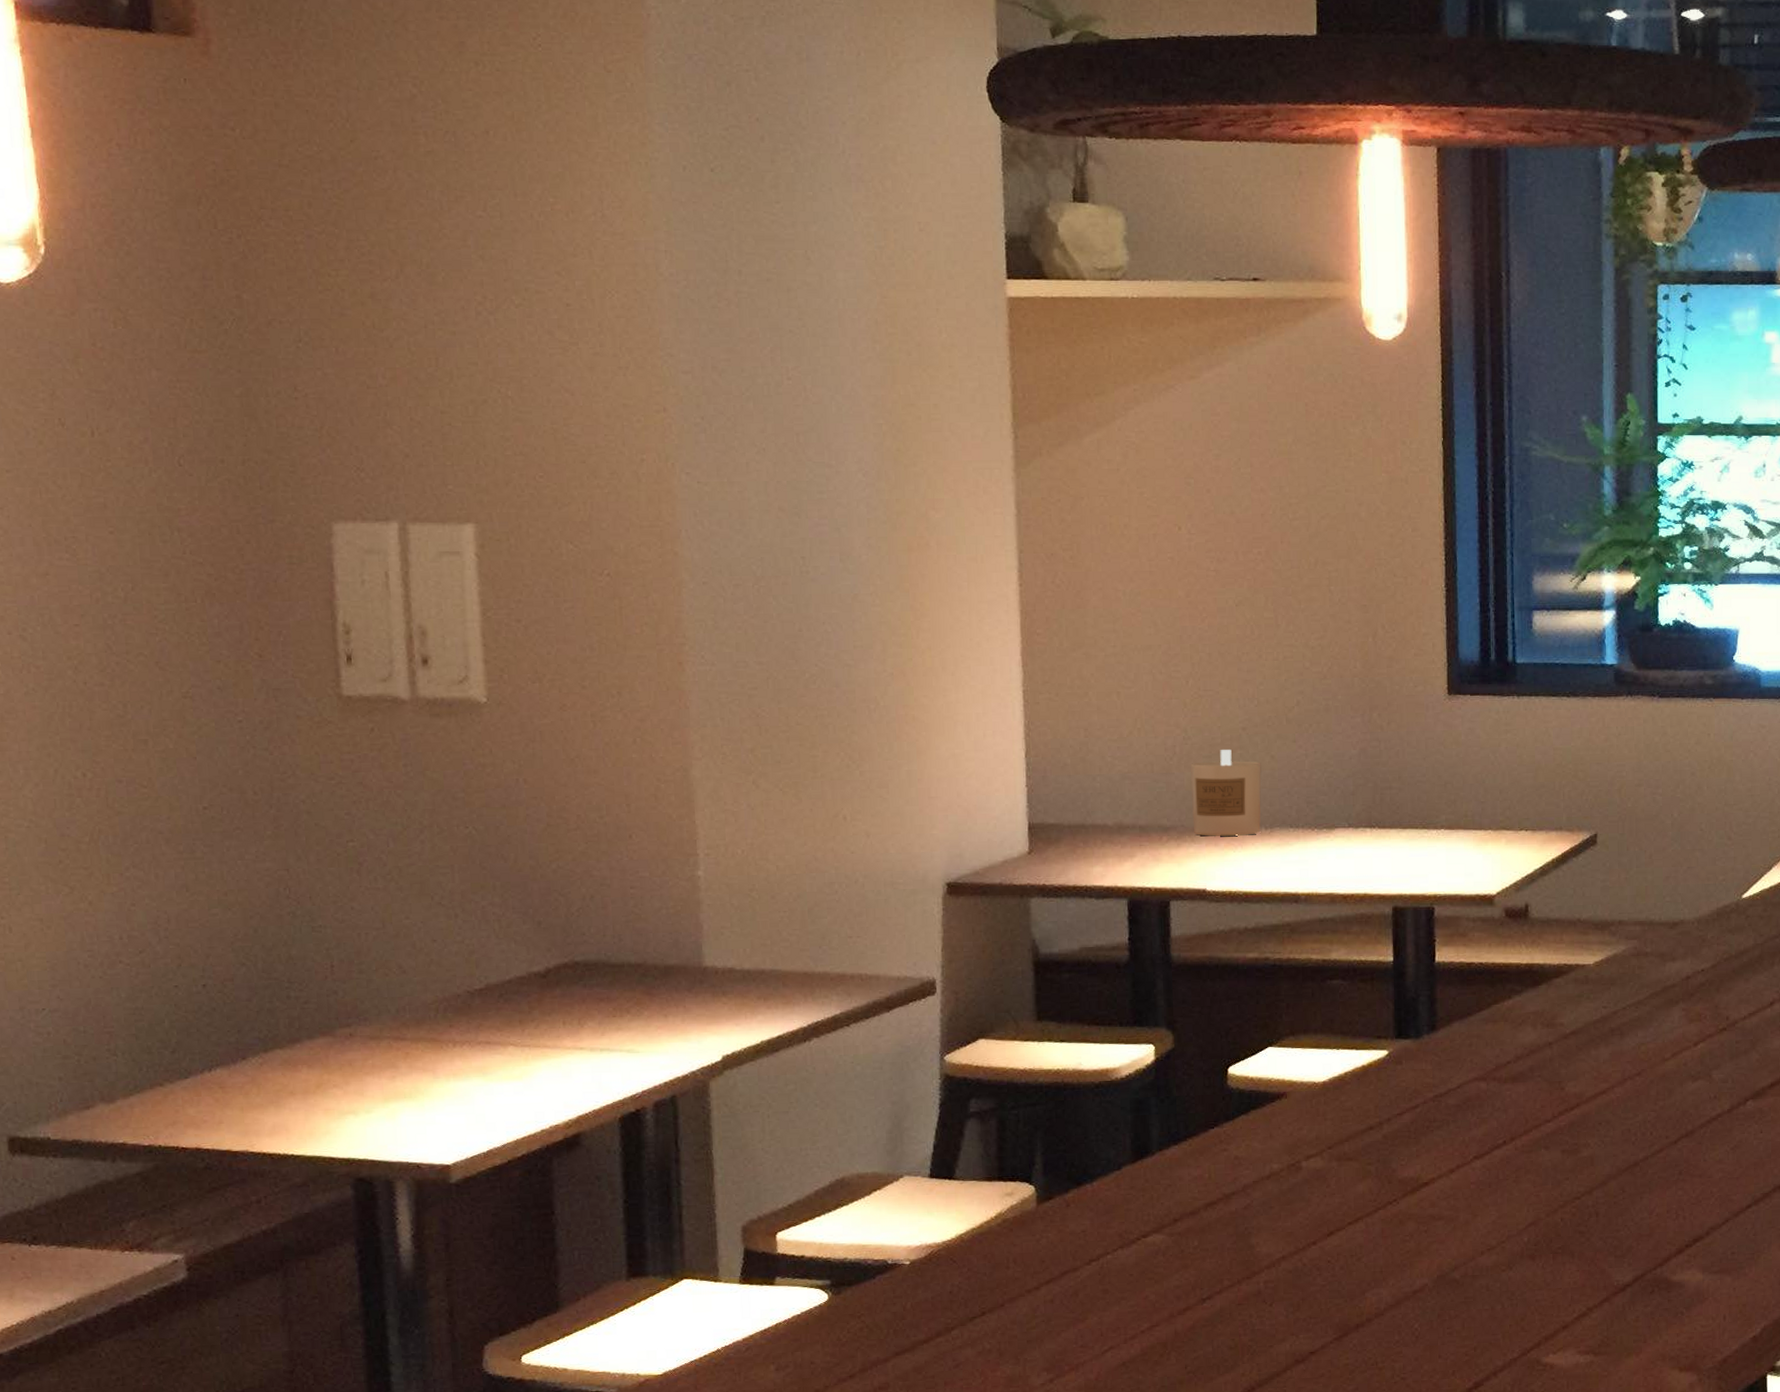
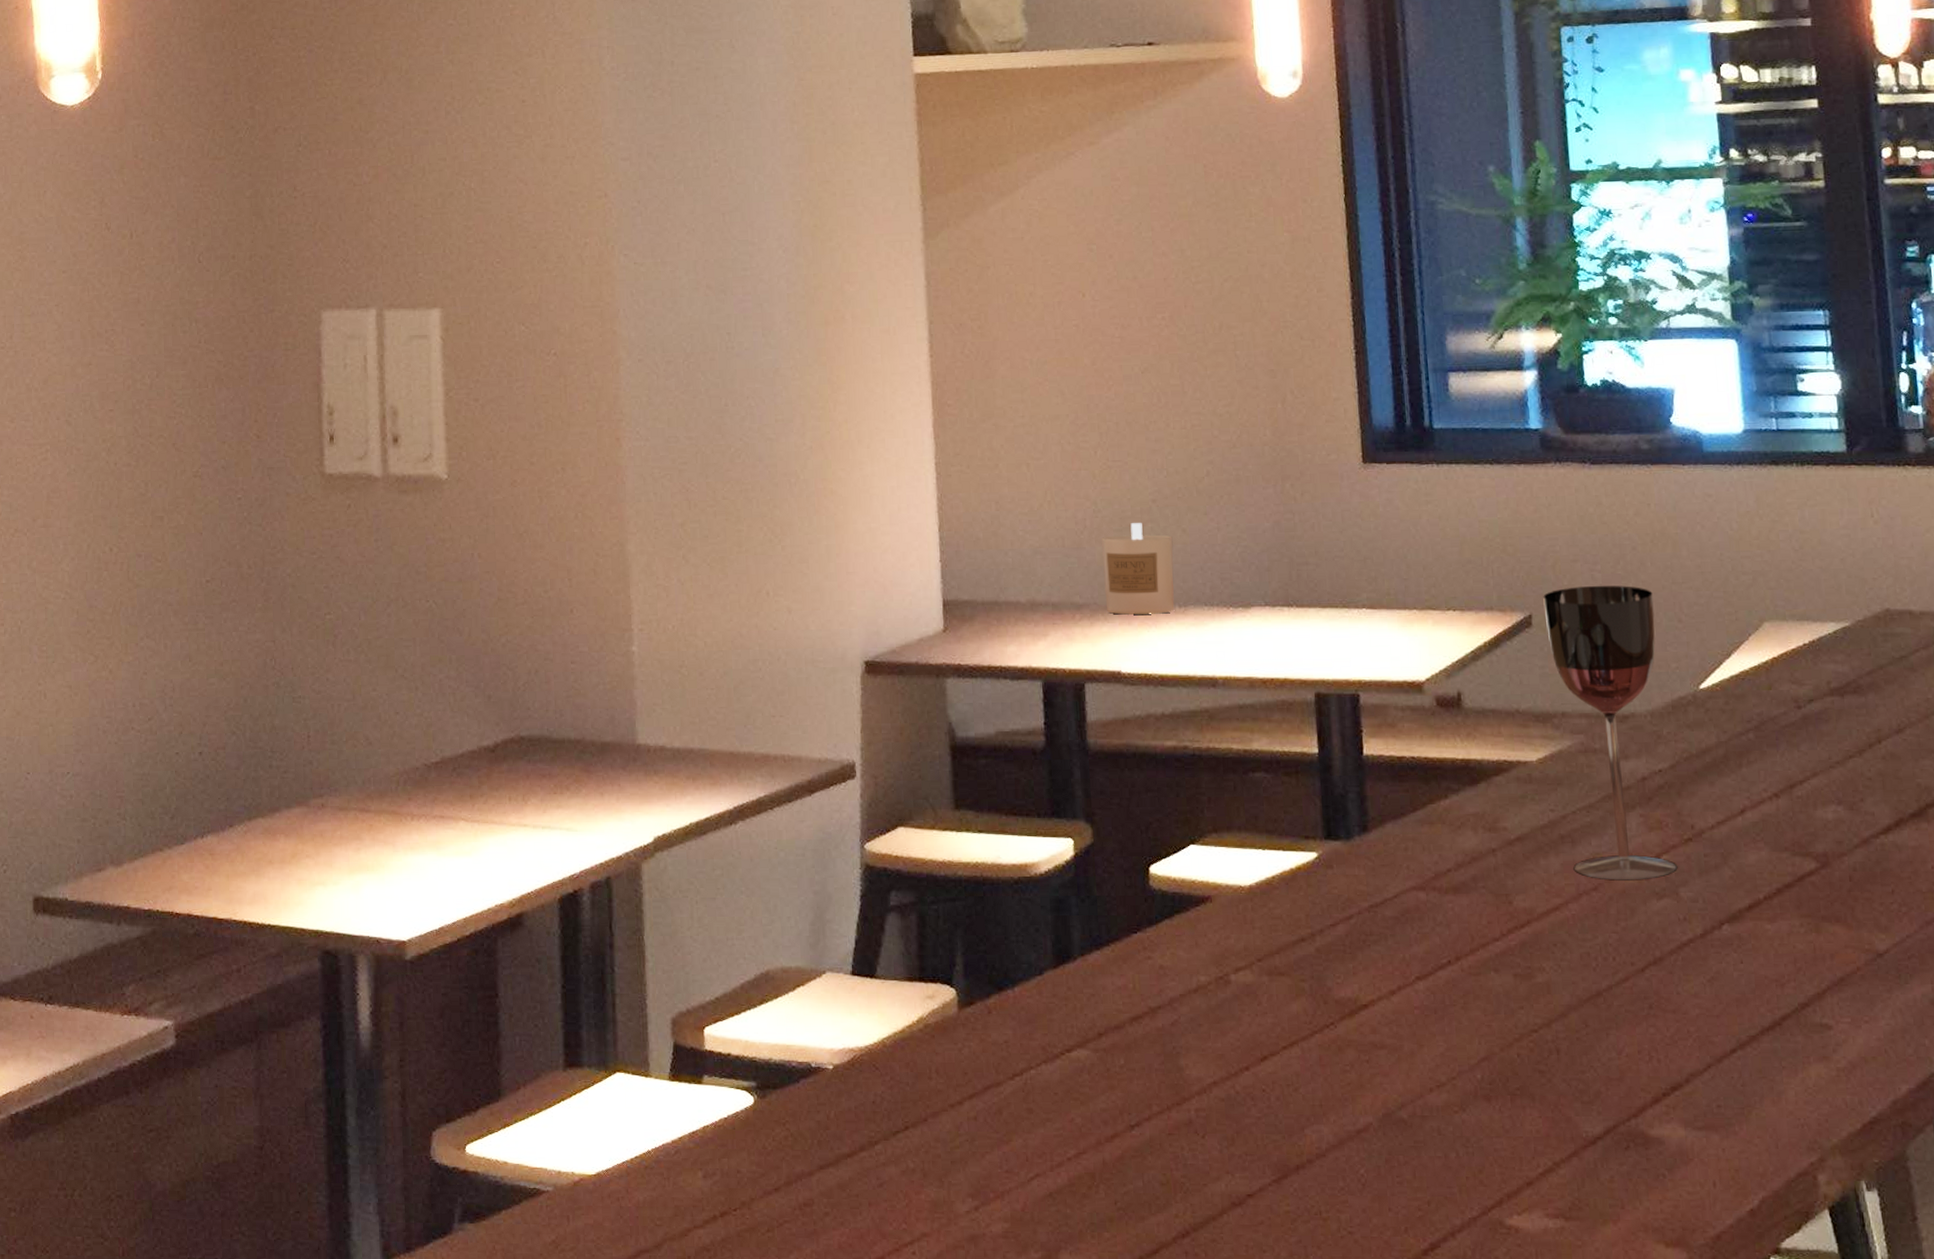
wineglass: none [1608,807,1712,1067] -> present [1543,585,1678,881]

